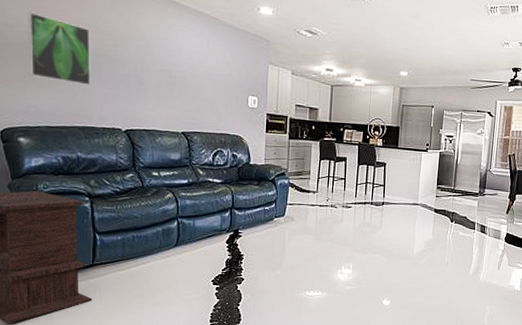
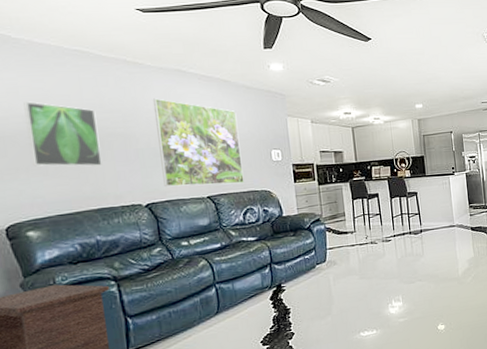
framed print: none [143,26,220,125] -> present [152,98,244,187]

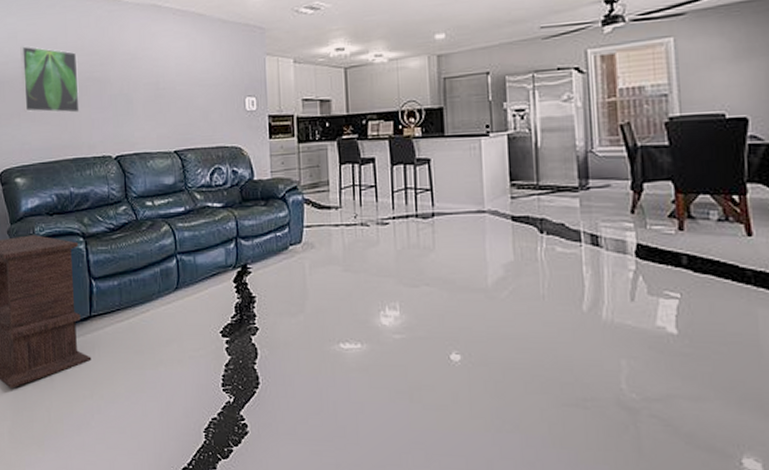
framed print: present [152,98,244,187] -> none [128,38,214,138]

